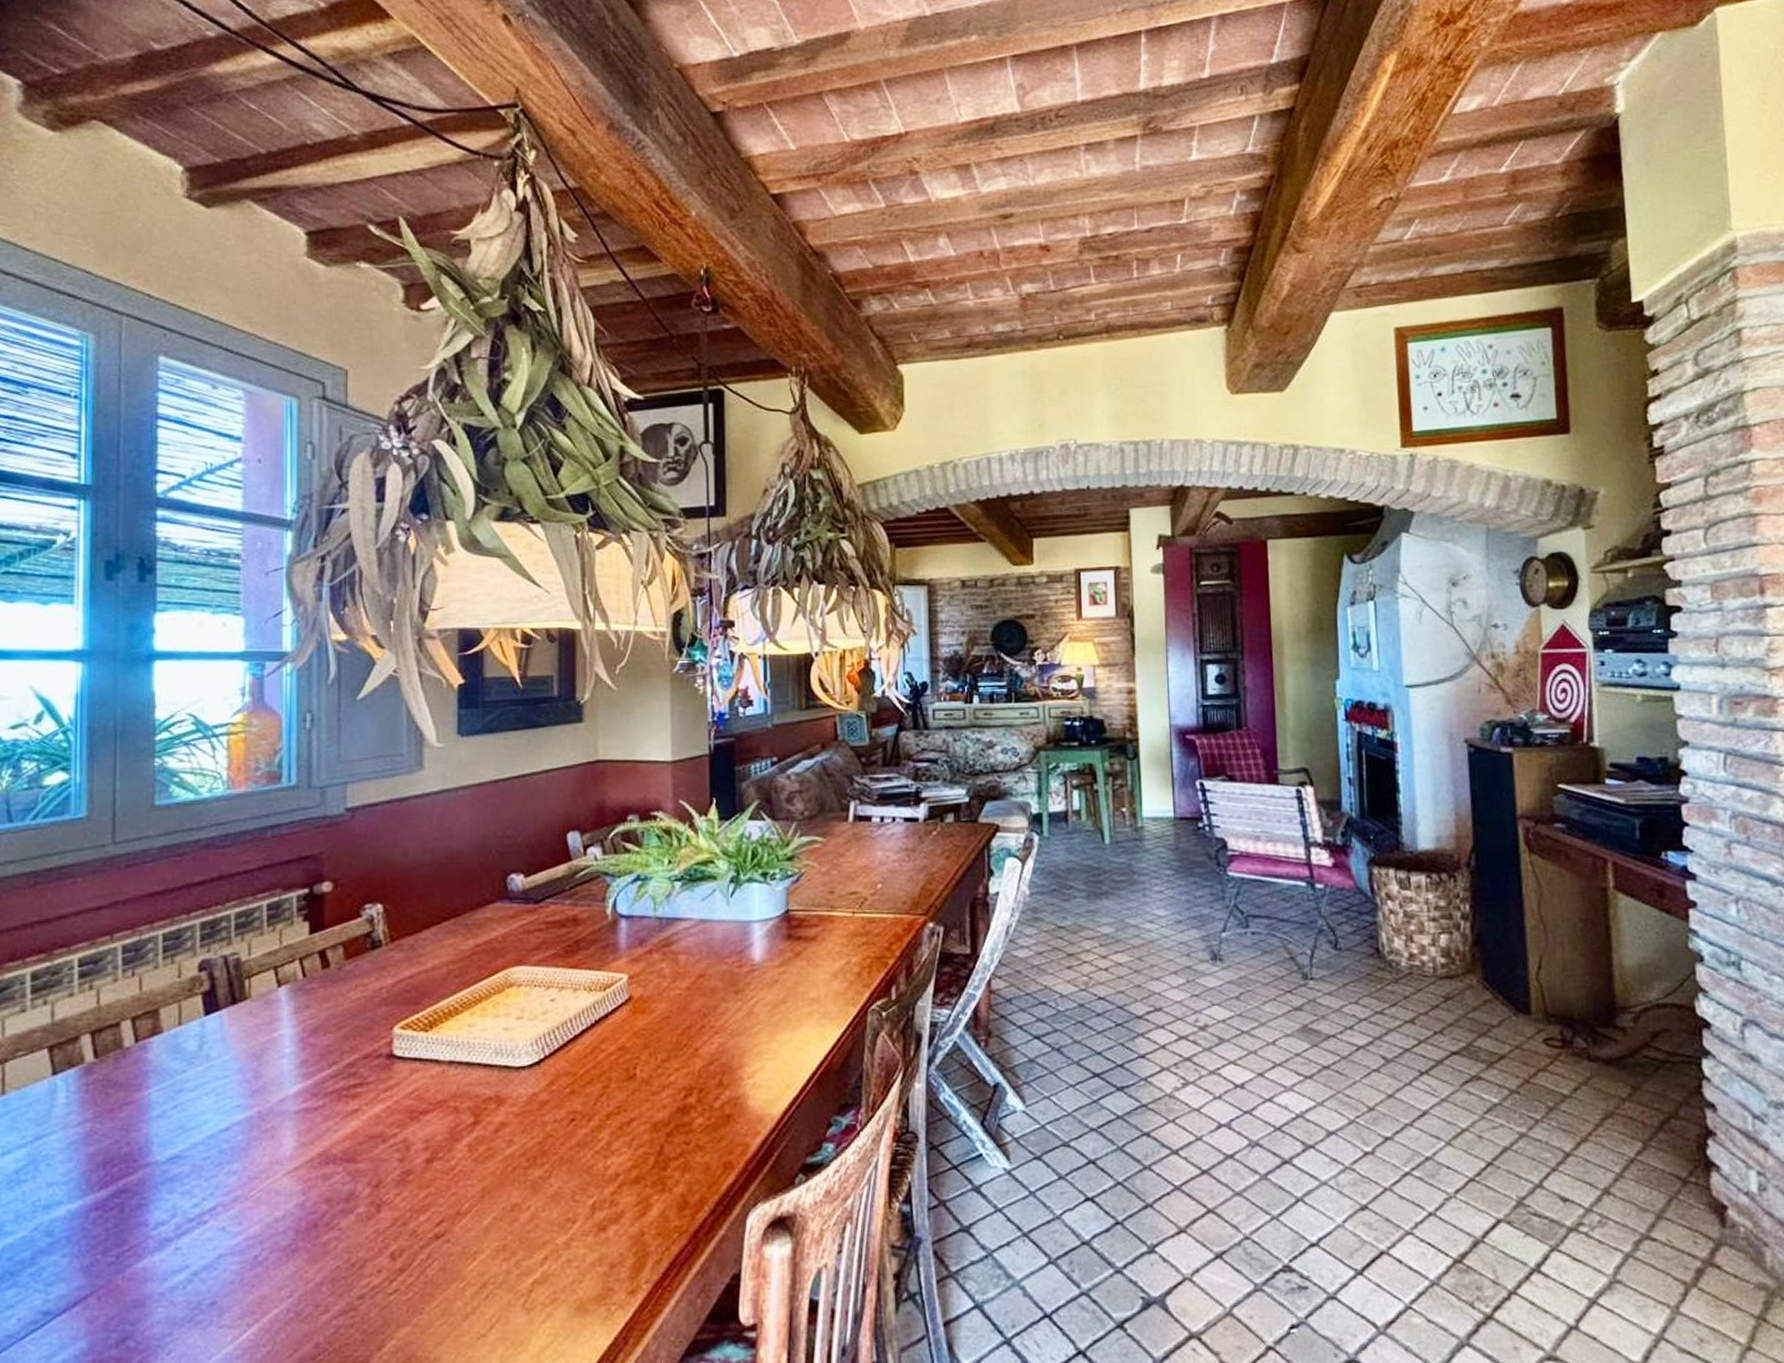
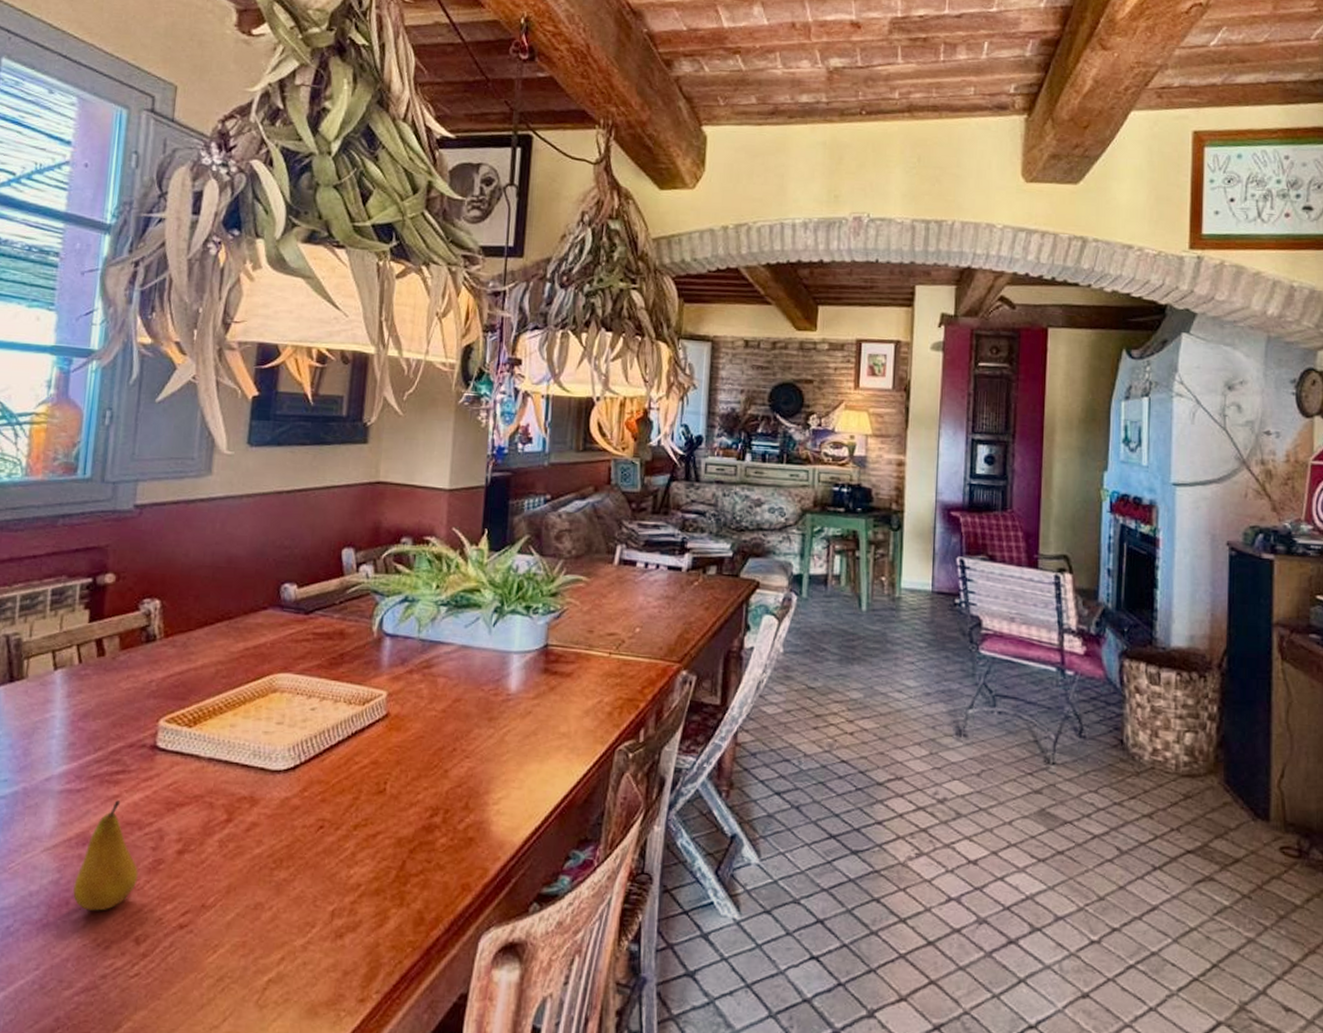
fruit: none [321,1114,387,1231] -> present [73,800,138,911]

